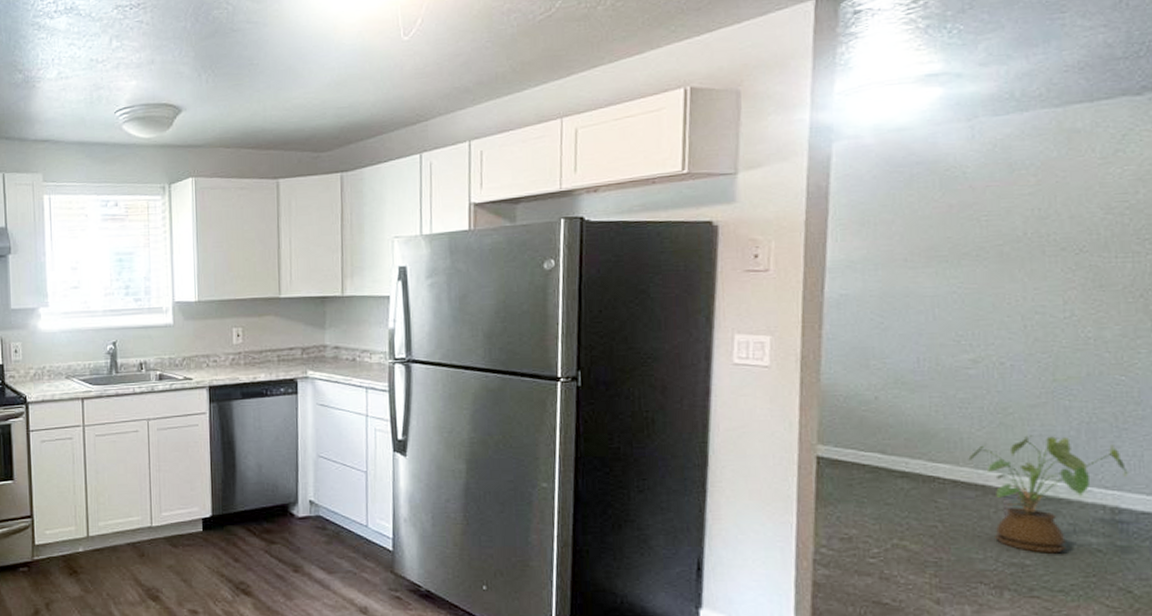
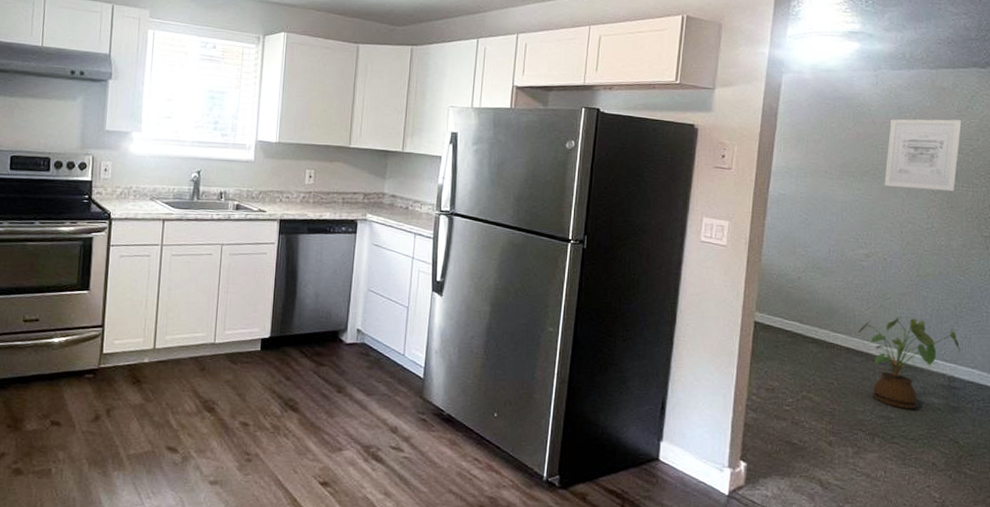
wall art: none [993,169,1110,269] -> present [884,119,962,192]

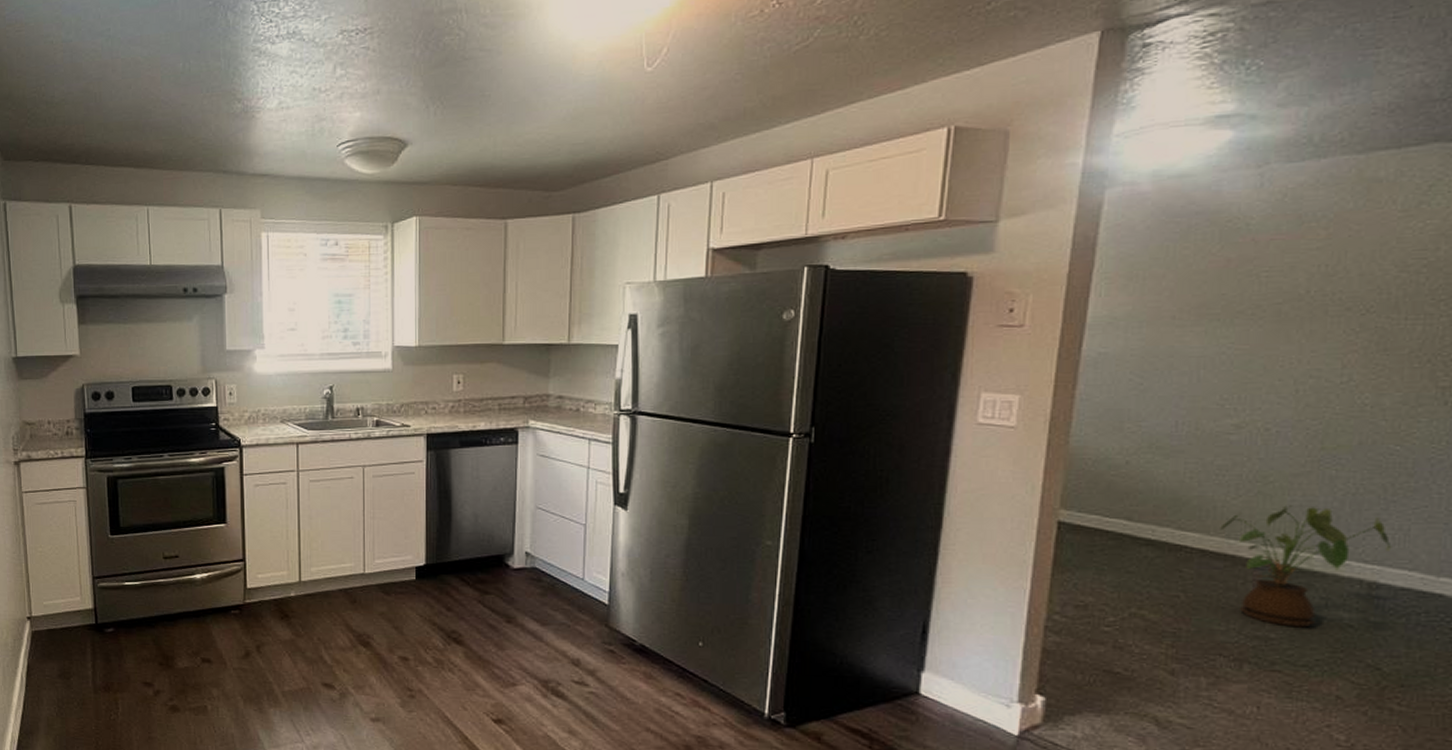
wall art: present [884,119,962,192] -> none [1269,223,1409,329]

